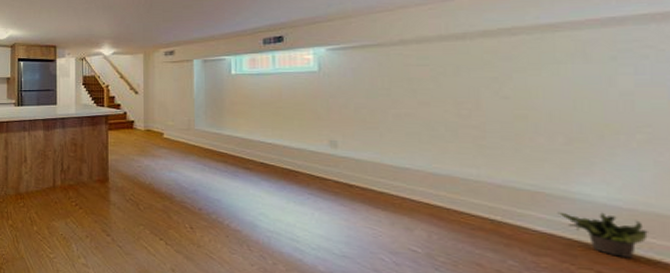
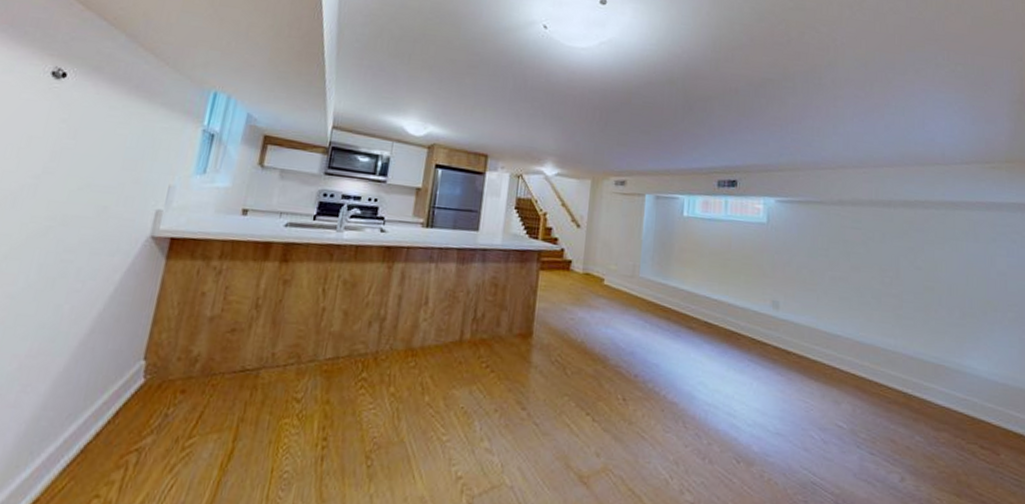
potted plant: present [557,211,648,258] -> none [953,385,1015,432]

